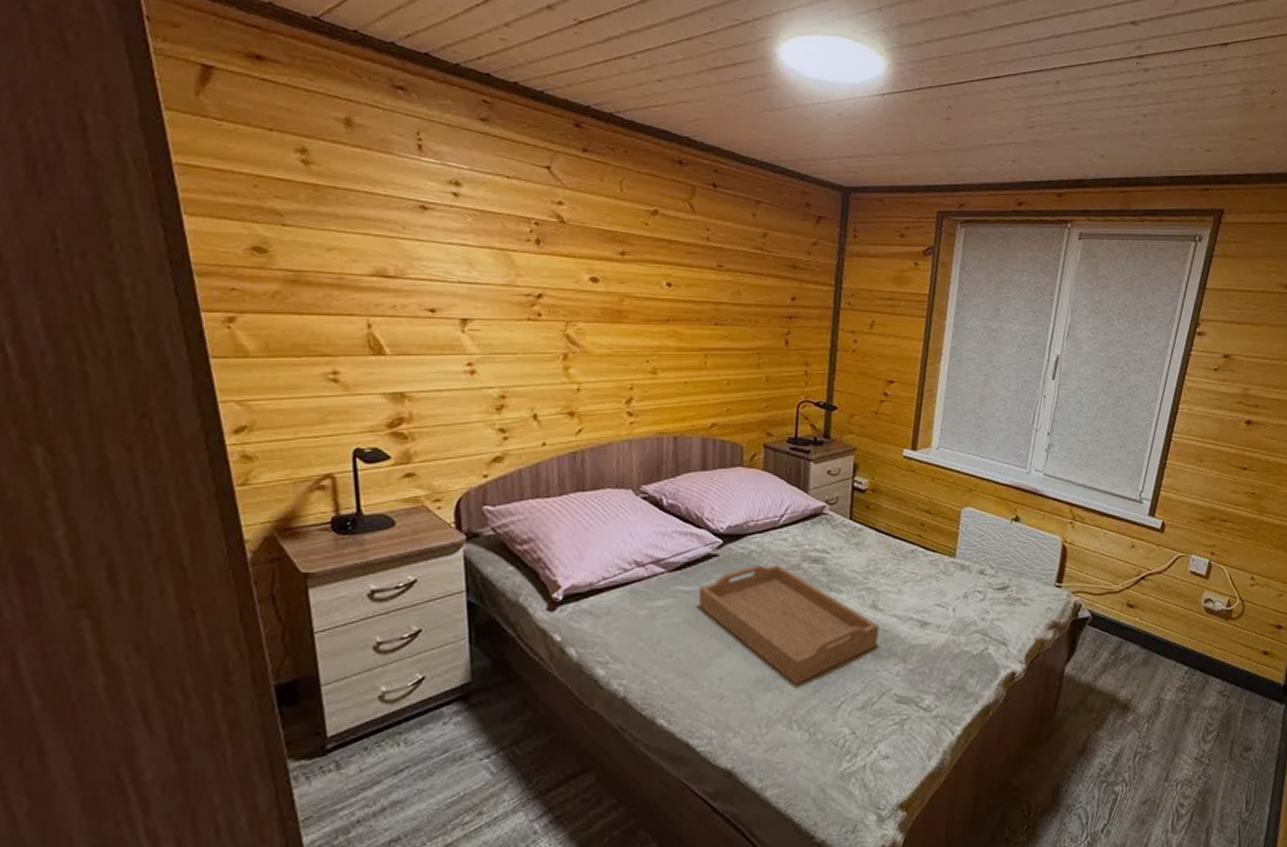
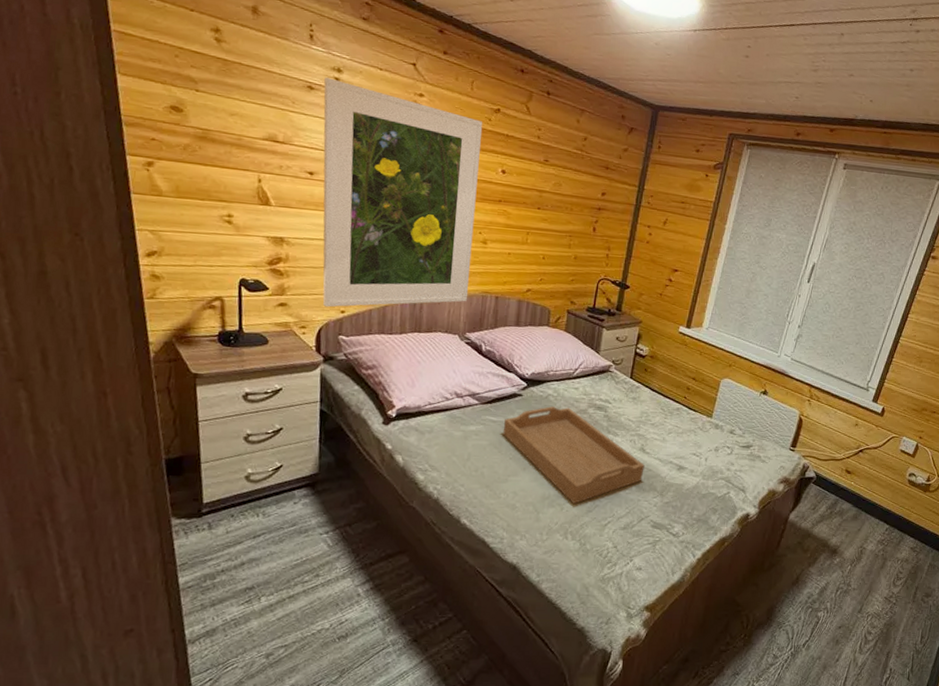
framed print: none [440,193,640,473] -> present [322,77,483,308]

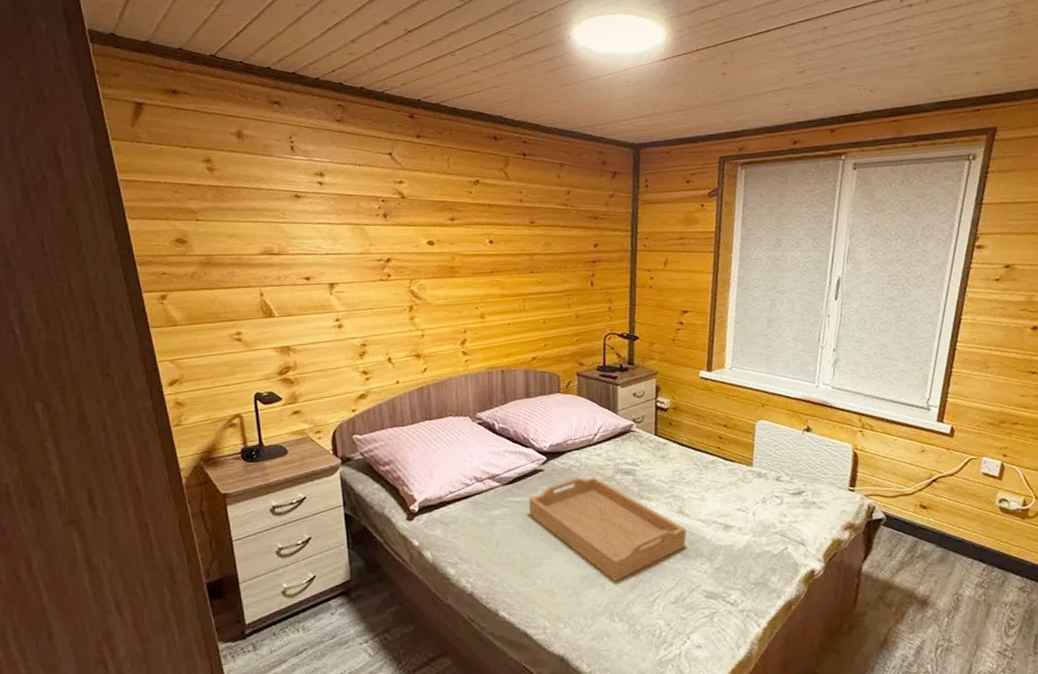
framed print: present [322,77,483,308] -> none [309,183,474,409]

